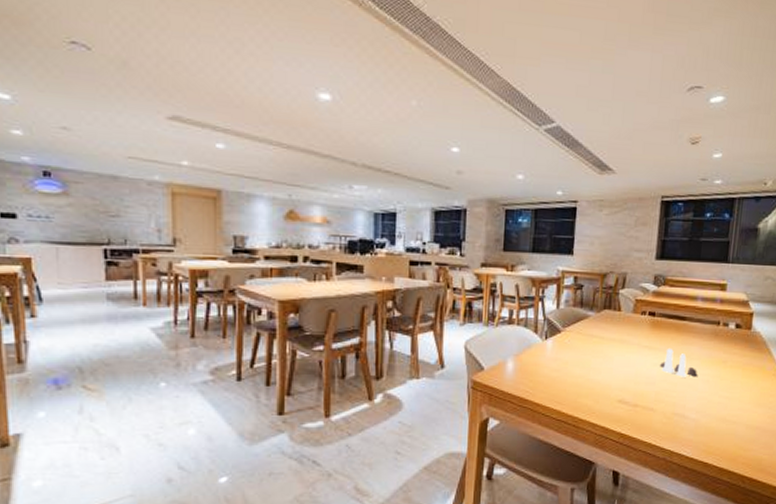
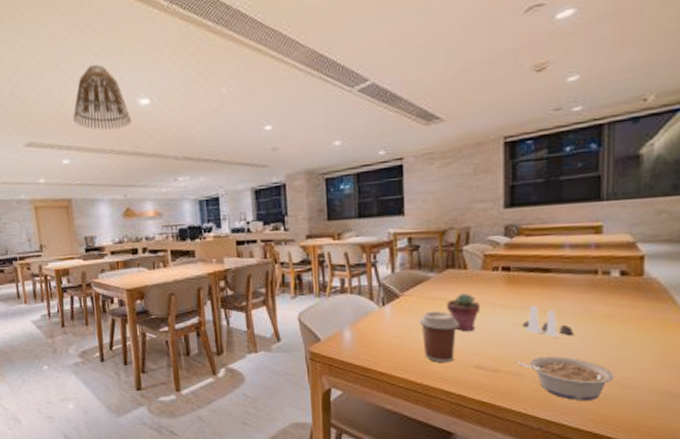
lamp shade: none [236,42,308,121] -> present [73,64,132,130]
coffee cup: none [576,347,610,396] -> present [419,311,459,362]
potted succulent: none [601,333,629,368] -> present [447,293,481,331]
legume: none [652,394,723,435] -> present [516,356,614,401]

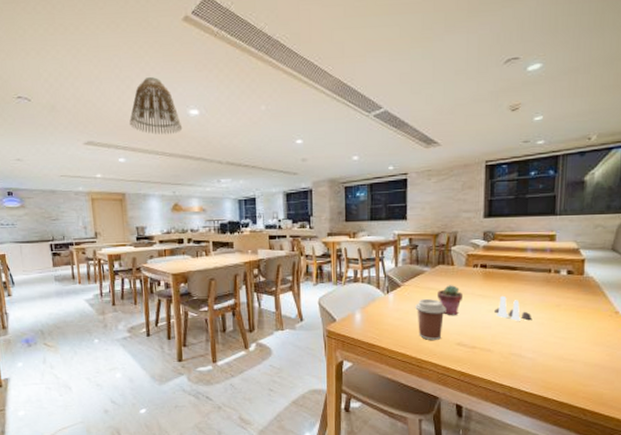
legume: present [516,356,614,401] -> none [488,336,560,372]

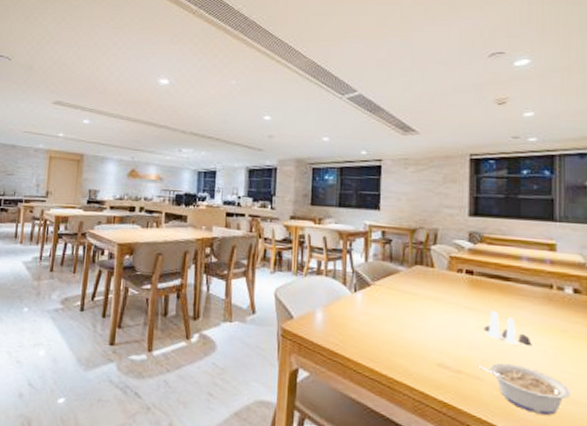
lamp shade: present [130,76,183,134] -> none [100,45,151,100]
coffee cup: present [415,298,446,340] -> none [387,303,425,357]
potted succulent: present [437,285,464,315] -> none [414,290,446,328]
legume: none [488,336,560,372] -> present [477,363,570,416]

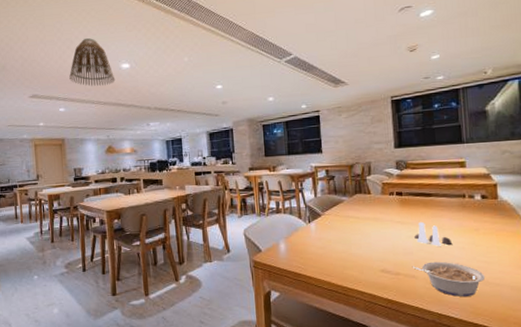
lamp shade: none [100,45,151,100] -> present [69,37,116,86]

